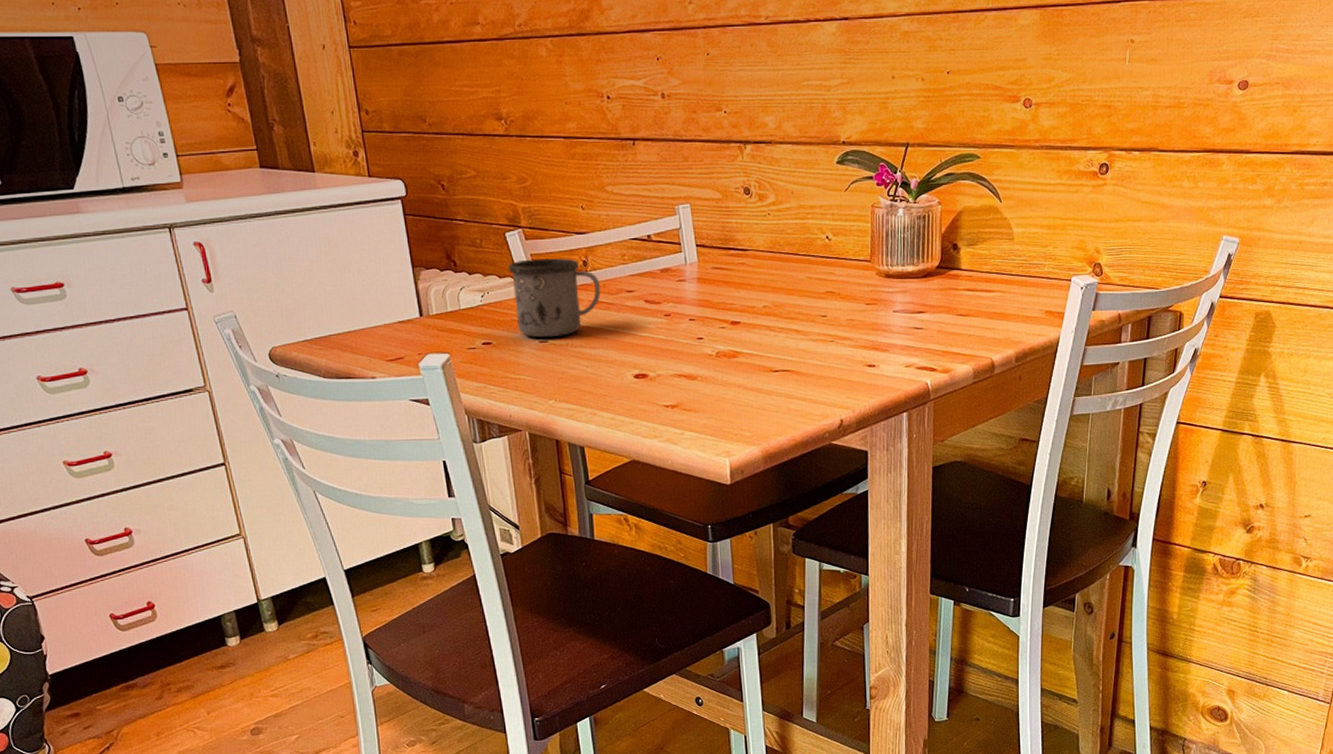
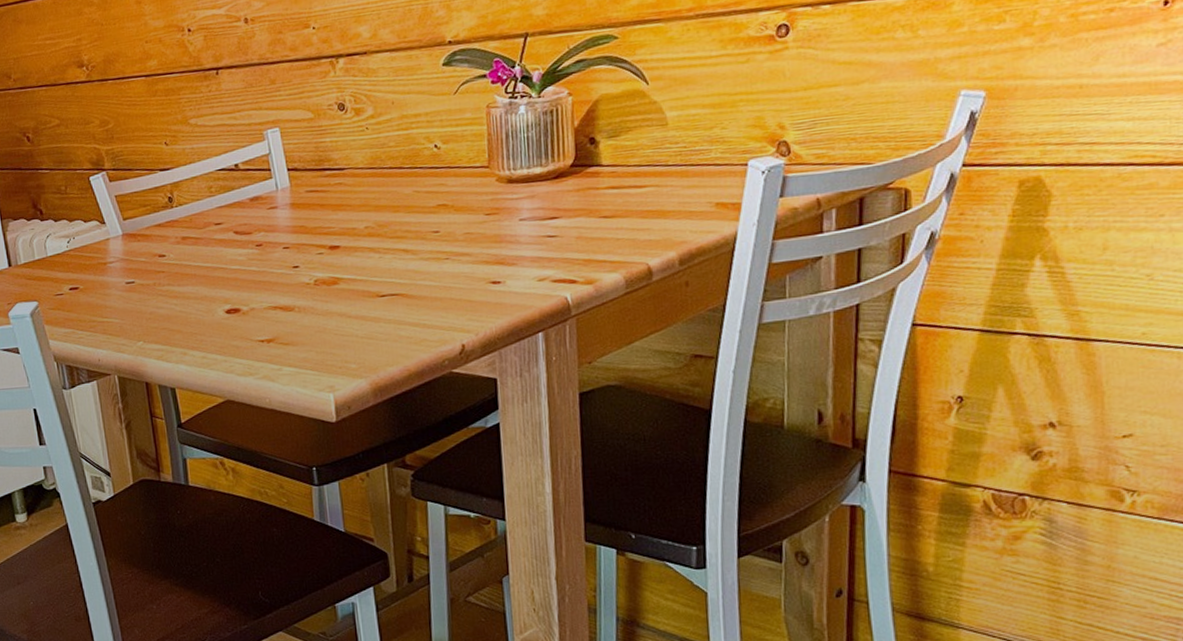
mug: present [509,258,601,338] -> none [93,196,188,279]

